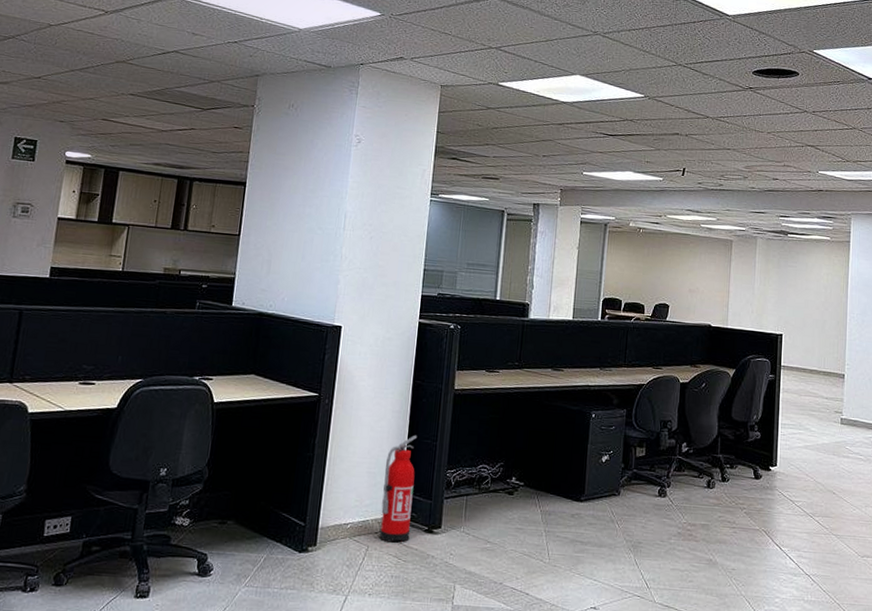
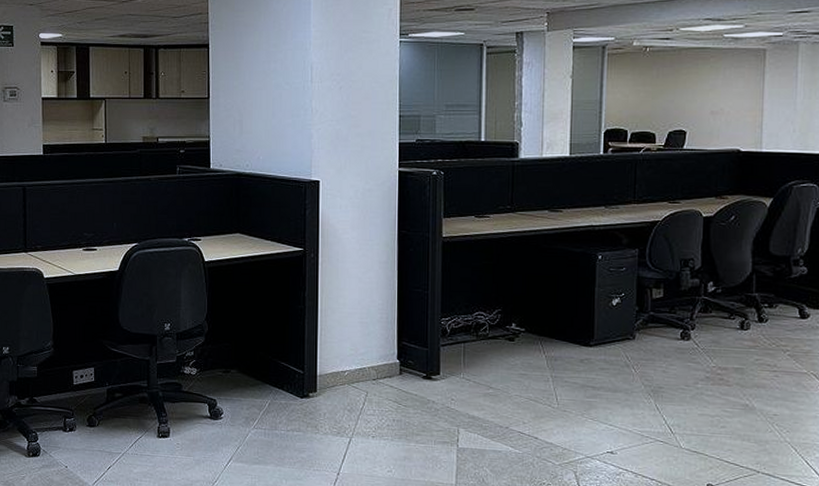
fire extinguisher: present [380,435,418,542] -> none [377,284,408,389]

